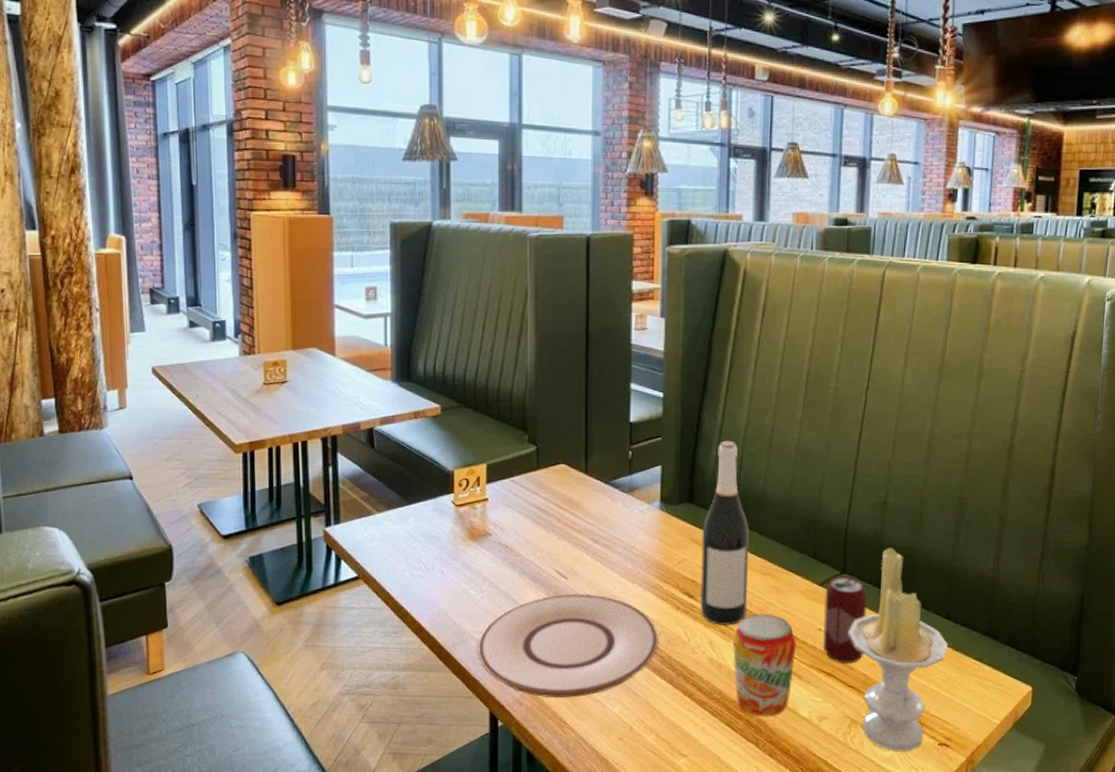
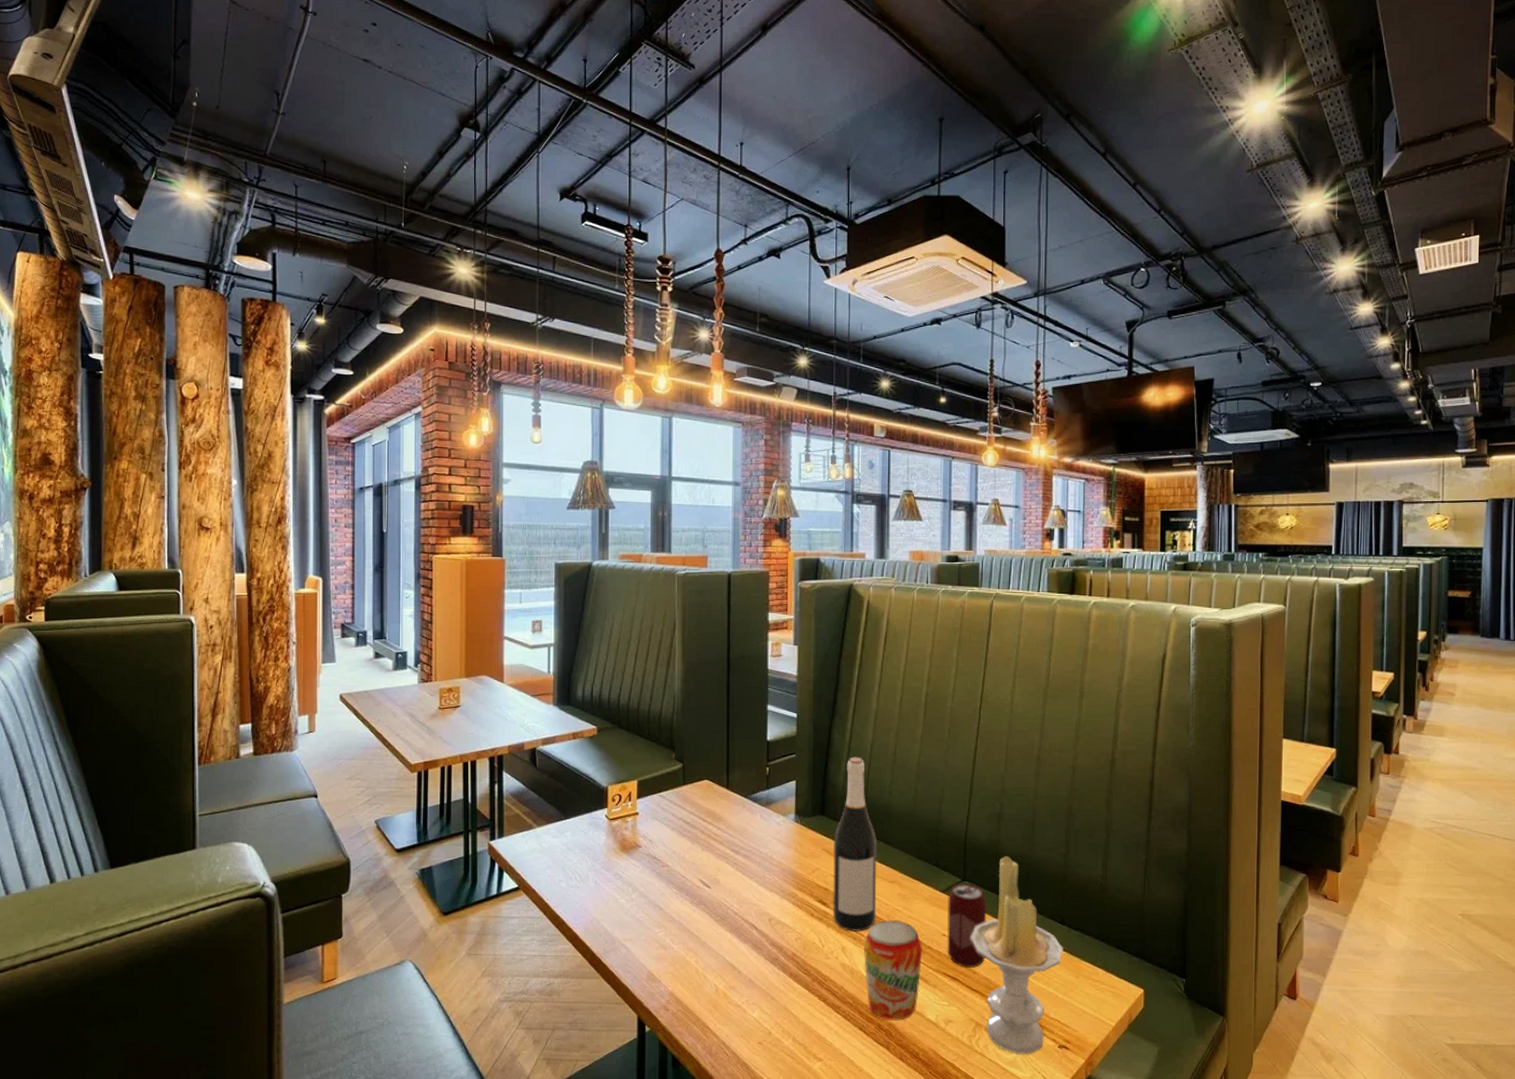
plate: present [478,593,658,698] -> none [628,902,794,1004]

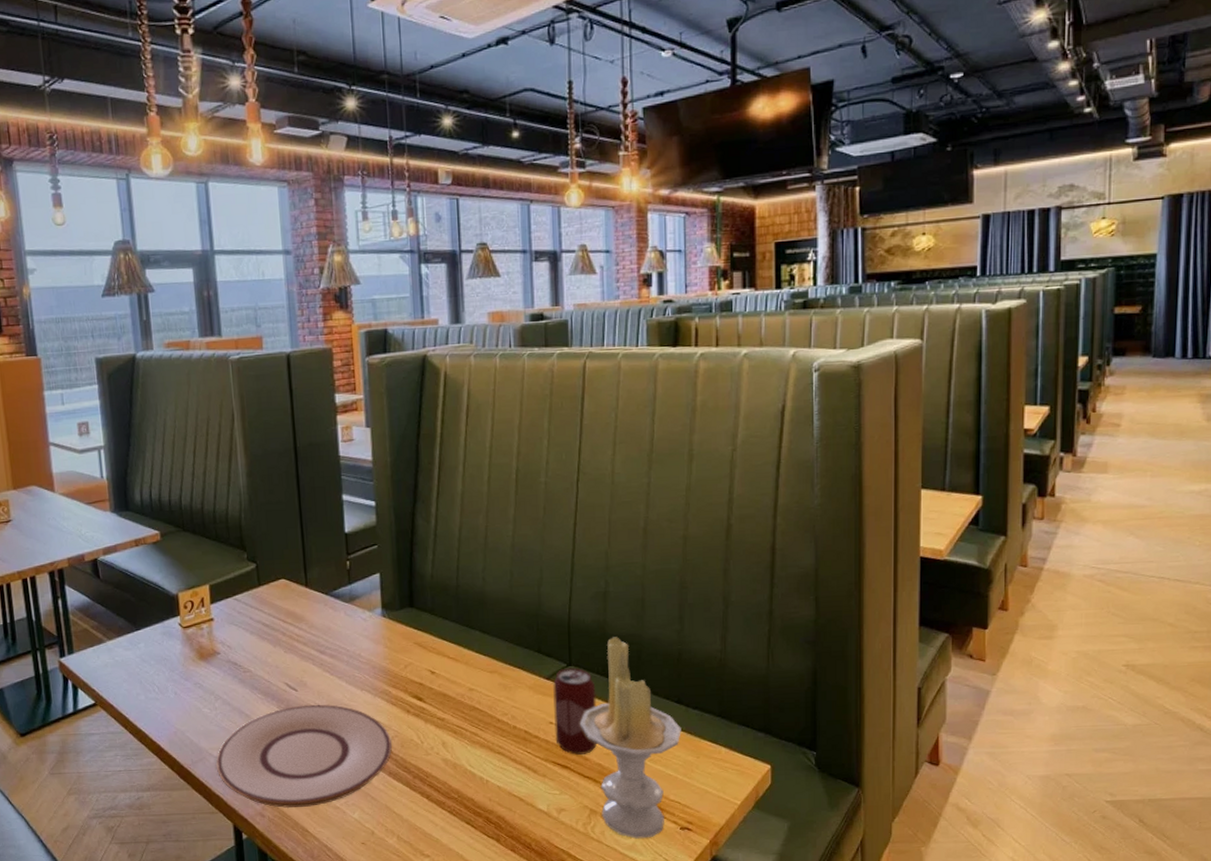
plate: none [628,902,794,1004] -> present [216,704,392,809]
wine bottle: present [832,757,877,931] -> none [424,543,477,726]
beverage can: present [864,920,922,1020] -> none [465,711,529,813]

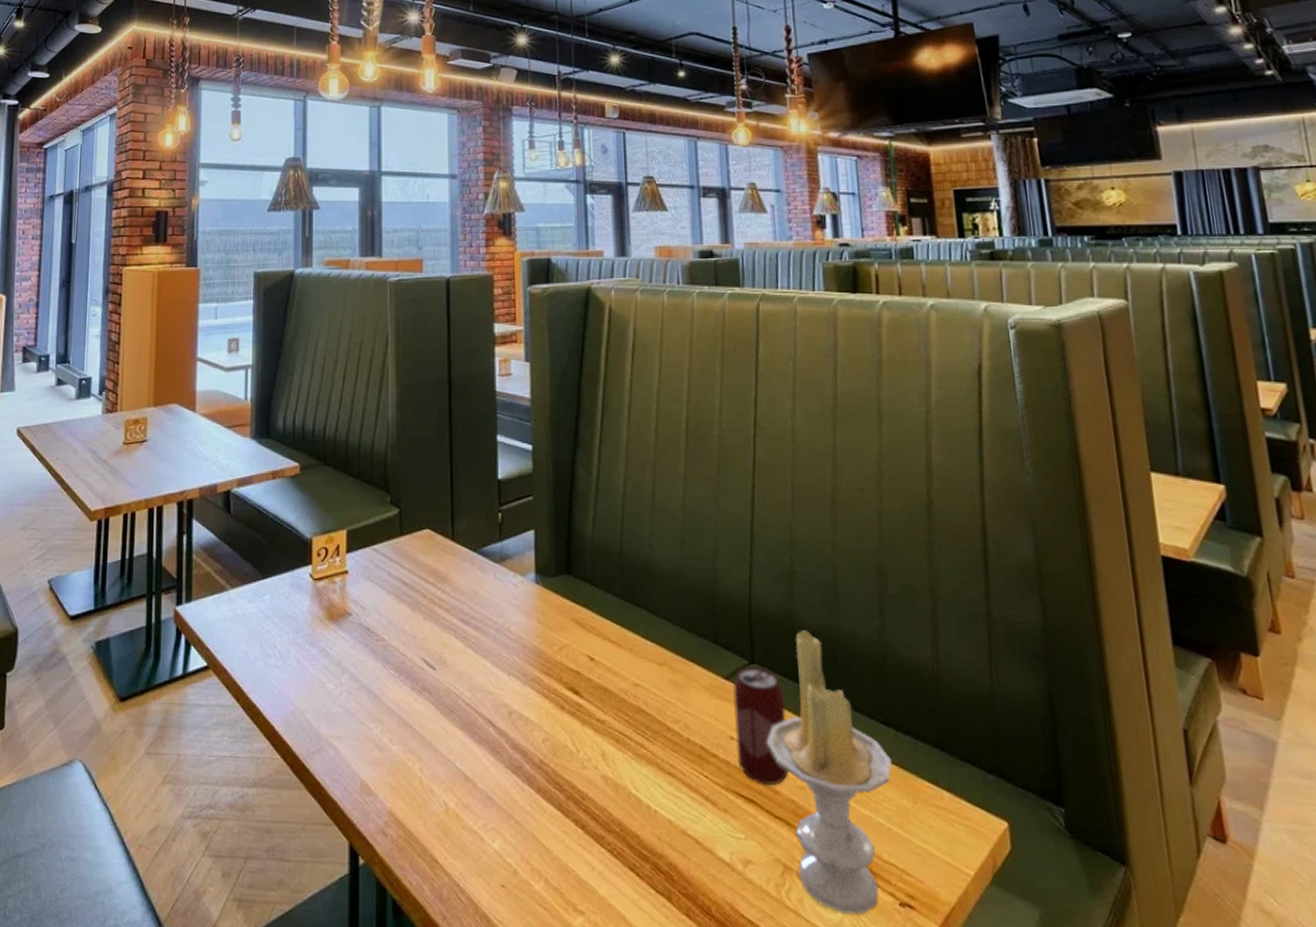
plate: present [216,704,392,809] -> none [336,688,542,827]

